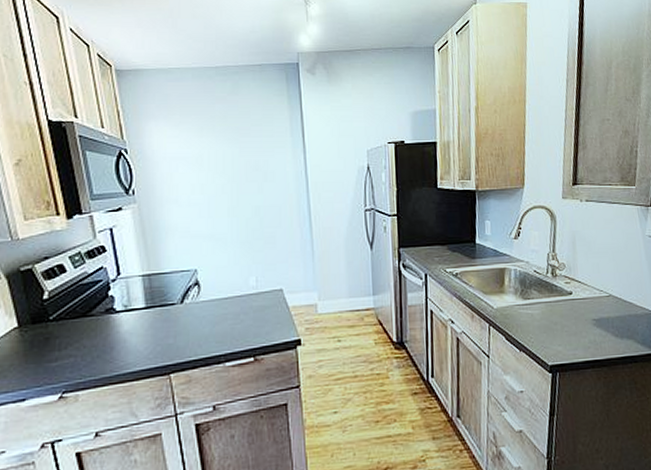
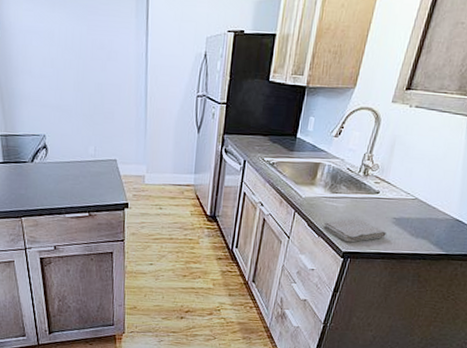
washcloth: none [522,325,590,354] -> present [323,219,386,243]

